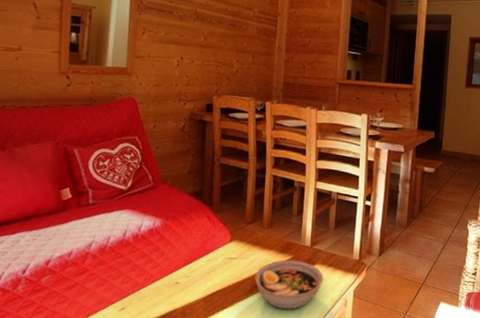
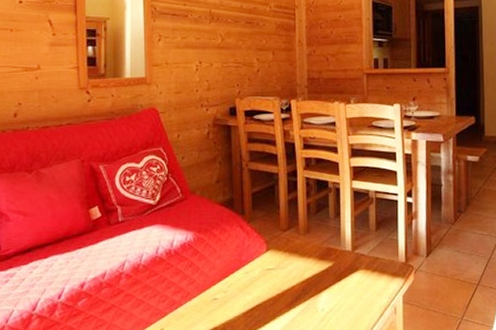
bowl: present [254,259,324,310] -> none [295,266,369,321]

